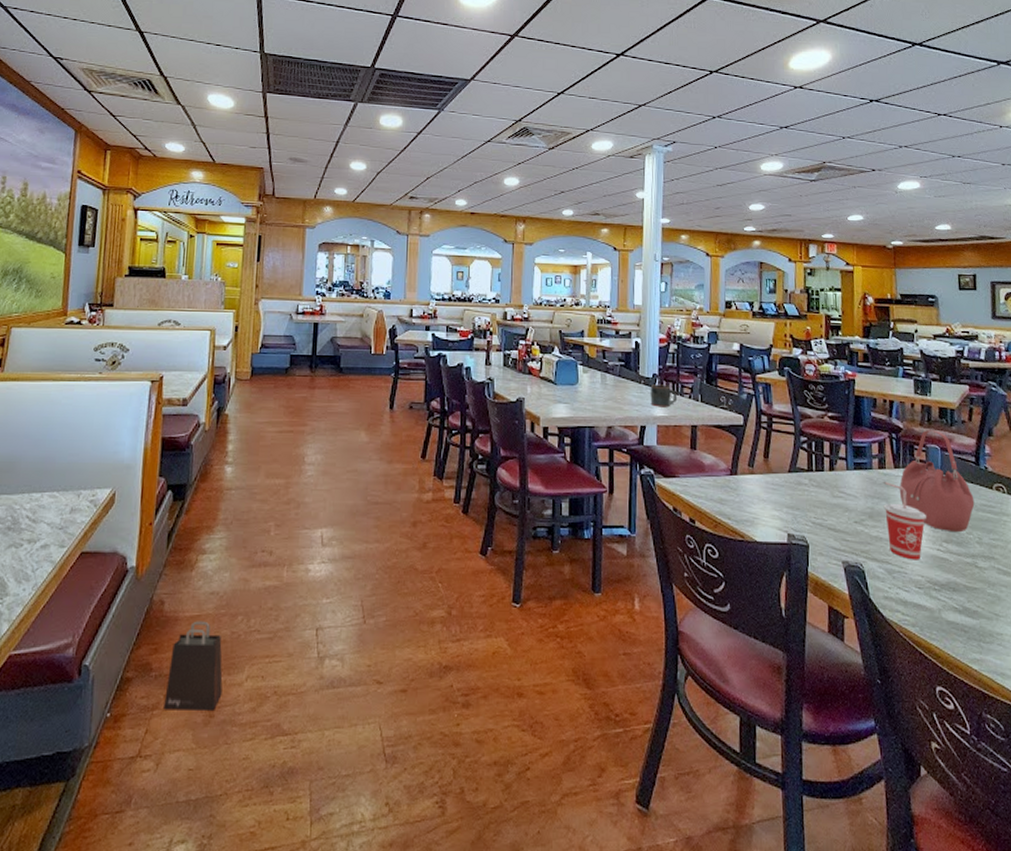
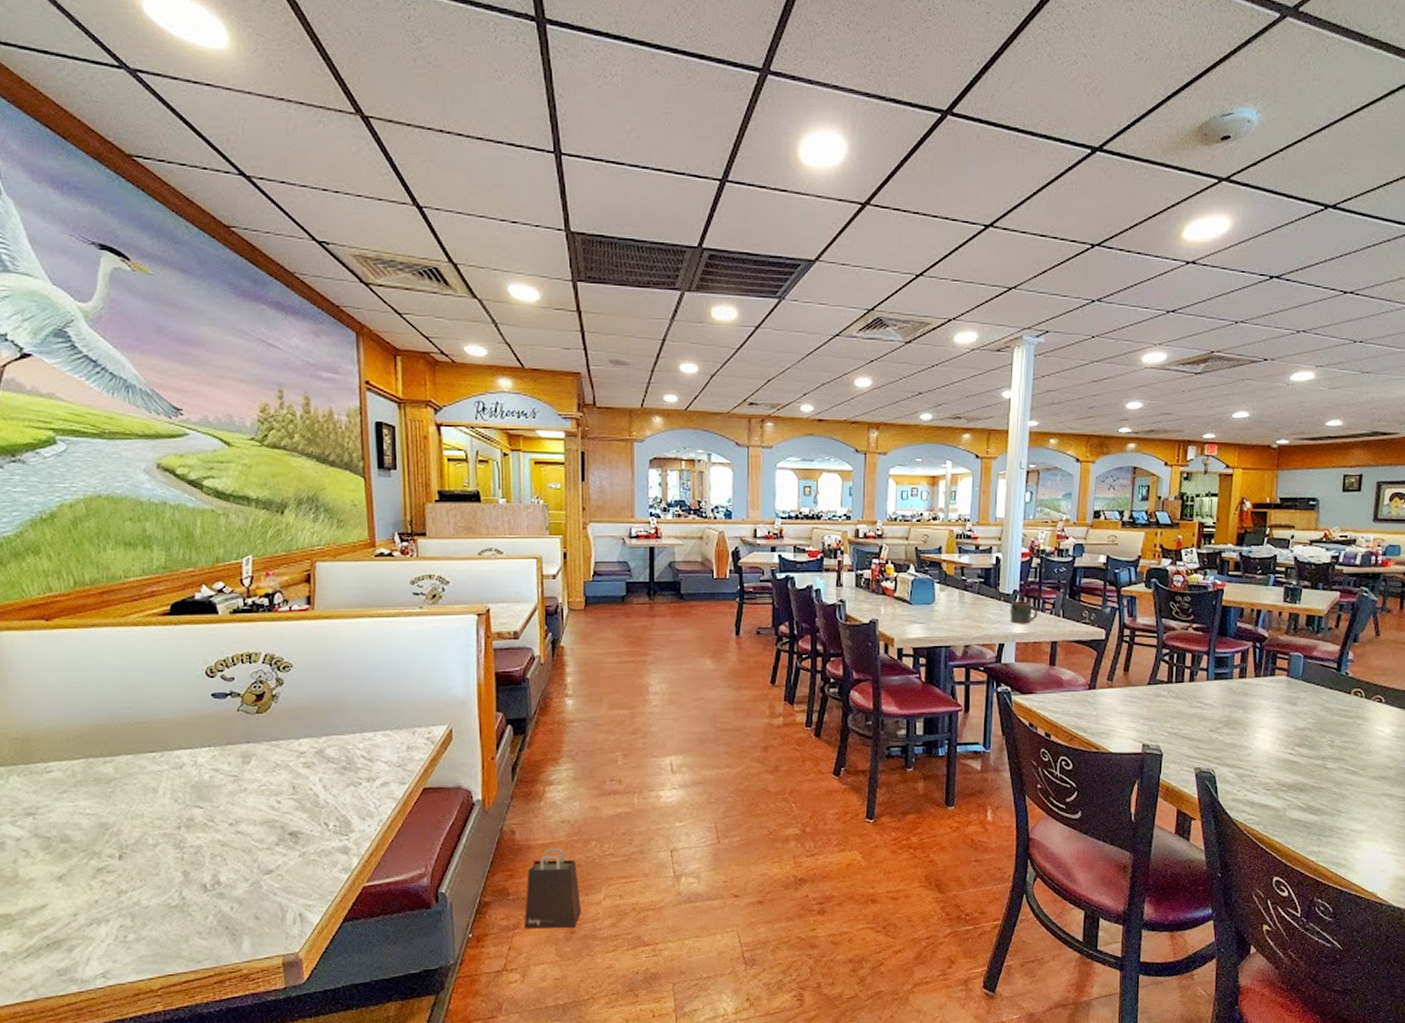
beverage cup: present [883,481,926,560] -> none [1240,690,1282,764]
handbag: present [899,430,975,533] -> none [1257,638,1331,737]

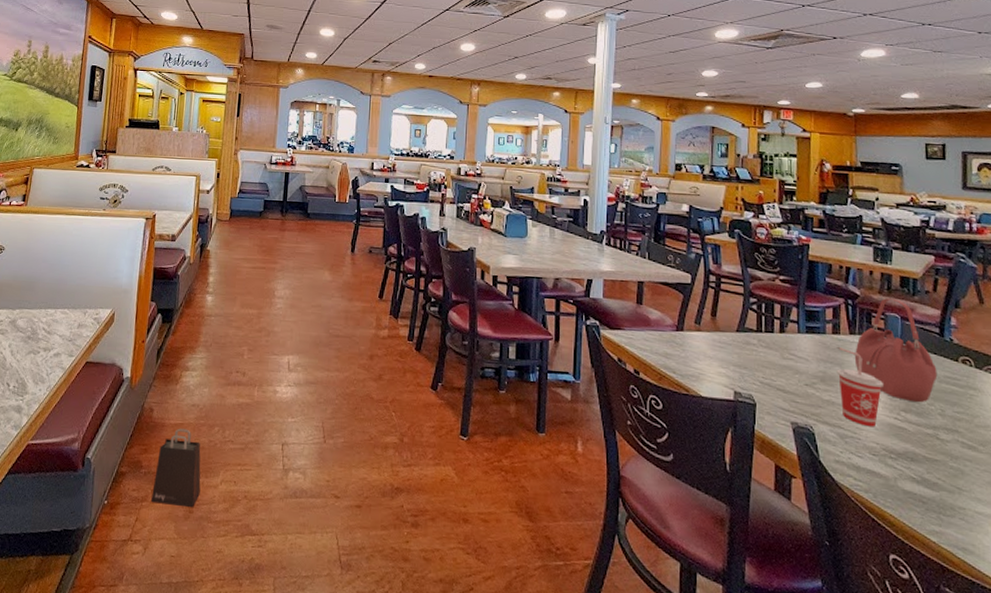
mug: present [1010,601,1038,624] -> none [598,240,625,263]
beverage cup: none [1240,690,1282,764] -> present [836,346,883,427]
handbag: none [1257,638,1331,737] -> present [854,298,938,403]

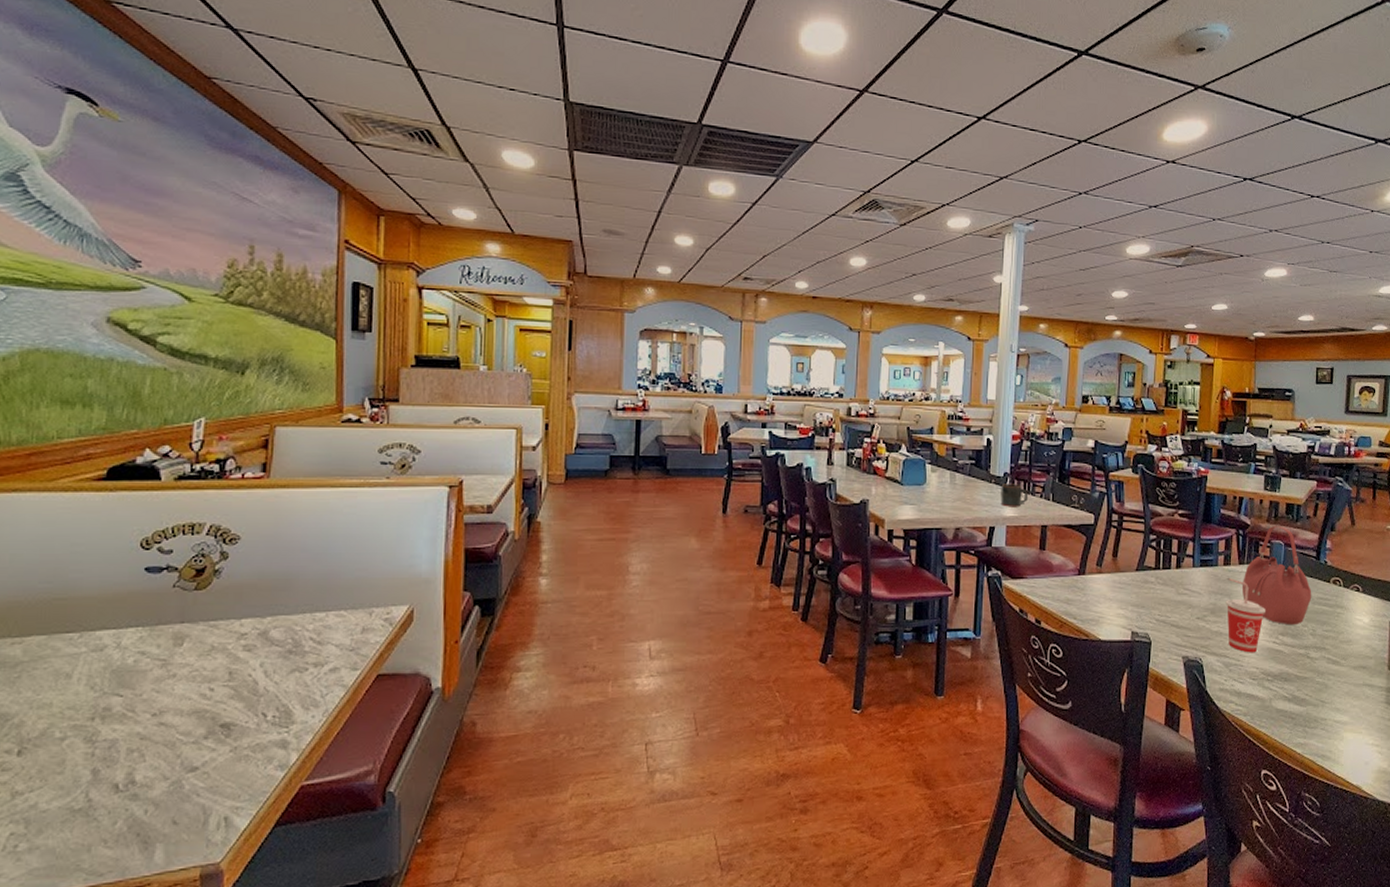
shopping bag: present [151,428,201,507] -> none [481,740,545,833]
mug: none [598,240,625,263] -> present [1000,483,1029,507]

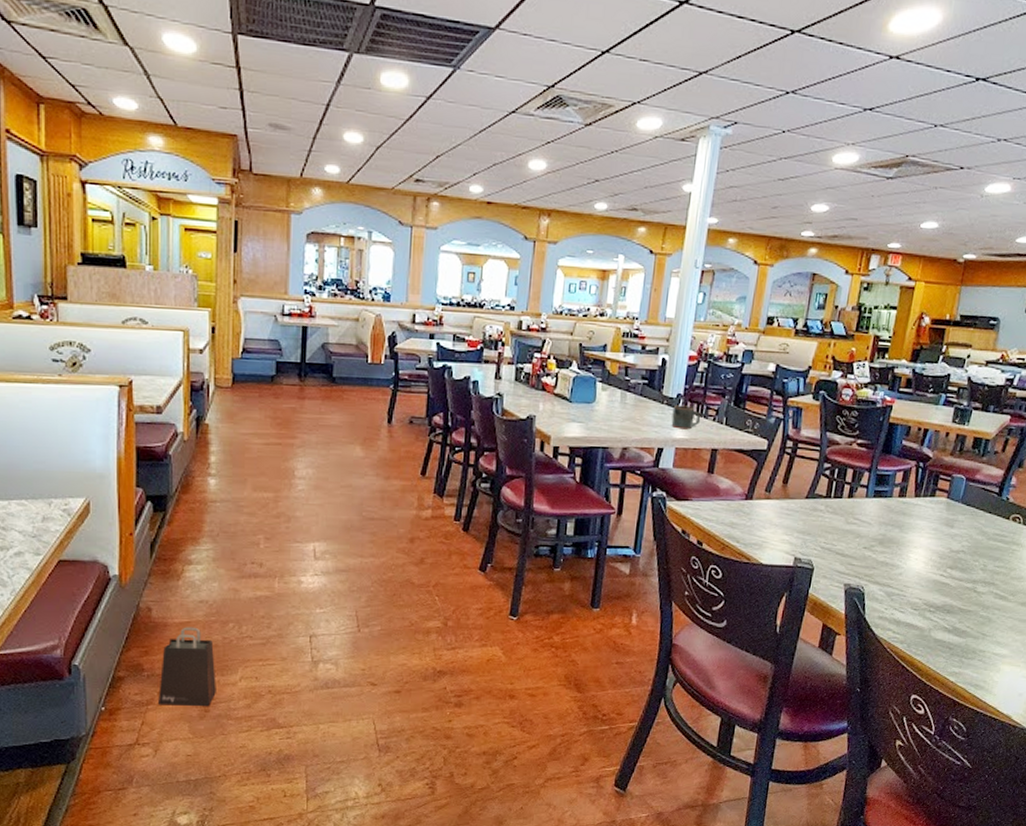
shopping bag: none [481,740,545,833] -> present [158,627,216,706]
beverage cup: present [1225,577,1265,653] -> none [893,509,937,584]
handbag: present [1241,526,1312,626] -> none [914,460,989,560]

